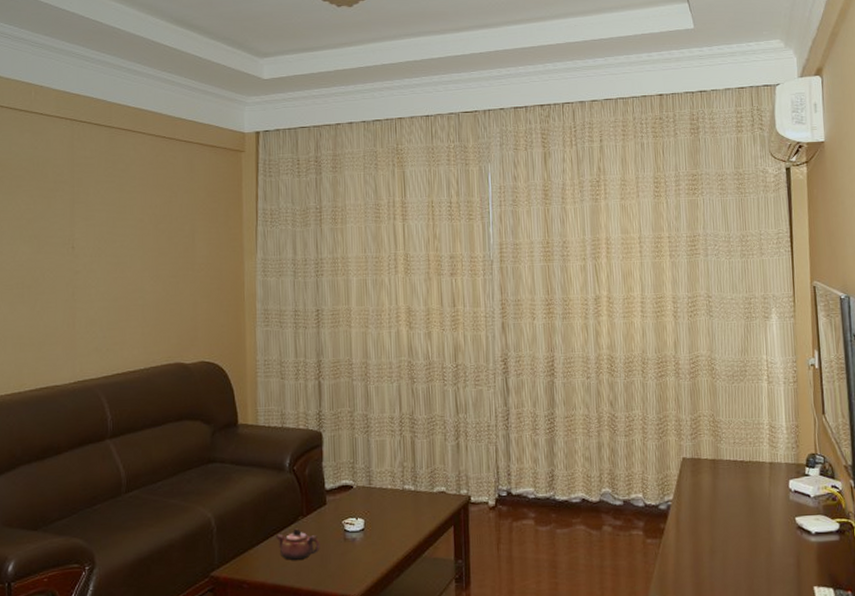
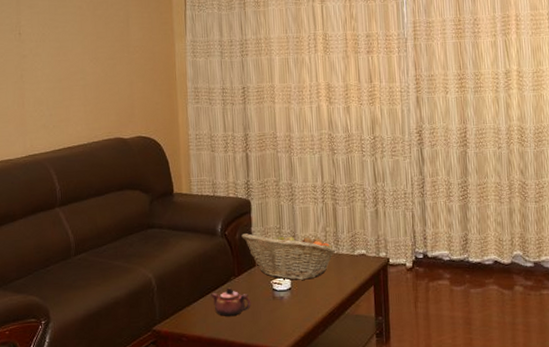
fruit basket: none [311,468,415,520] -> present [241,233,337,280]

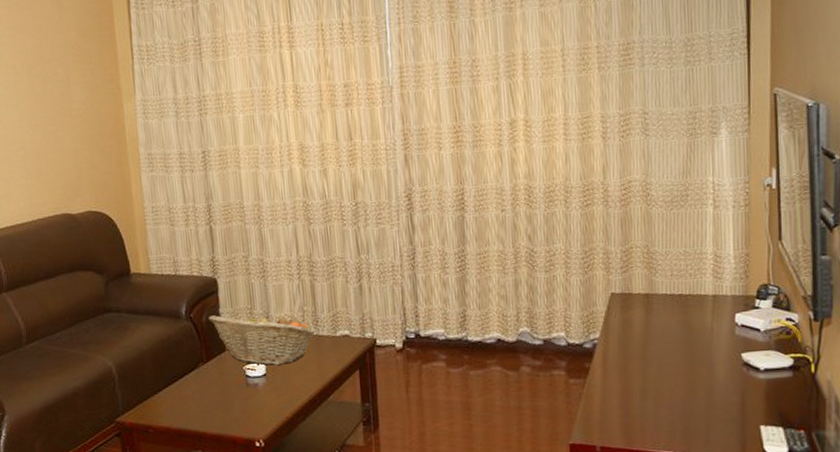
teapot: present [211,287,251,316] -> none [178,375,223,406]

